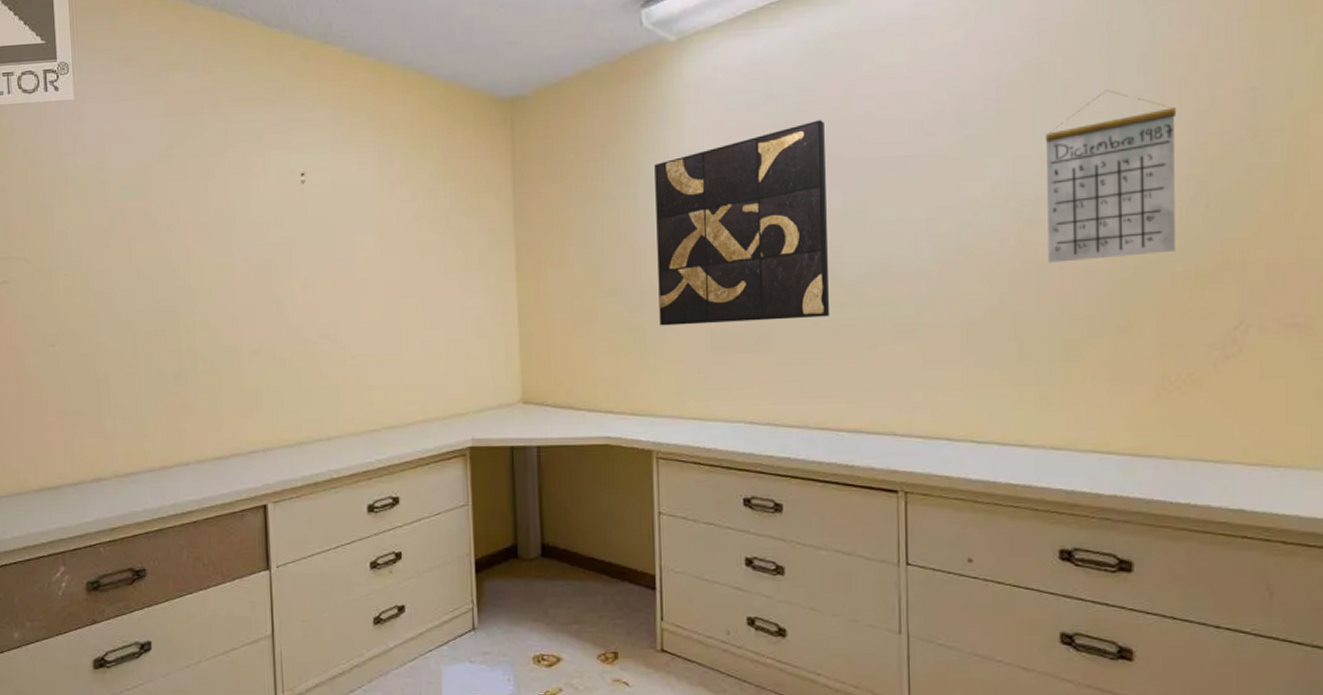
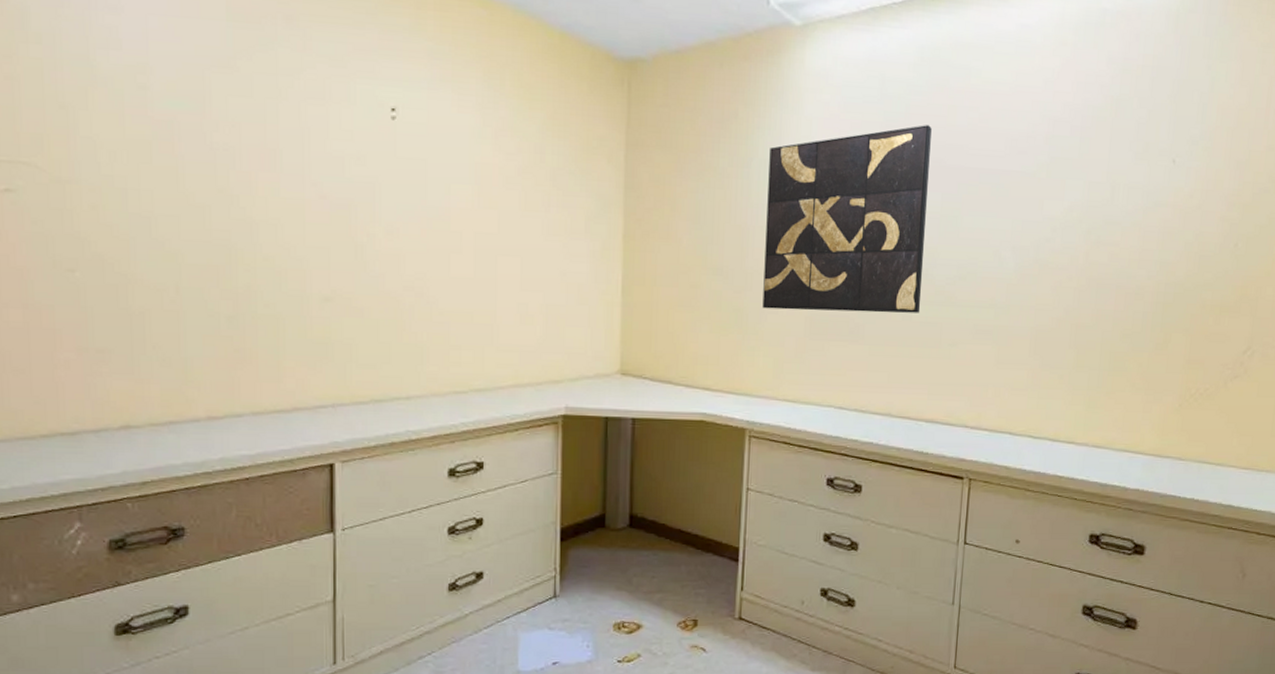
calendar: present [1045,89,1177,263] -> none [1108,131,1223,283]

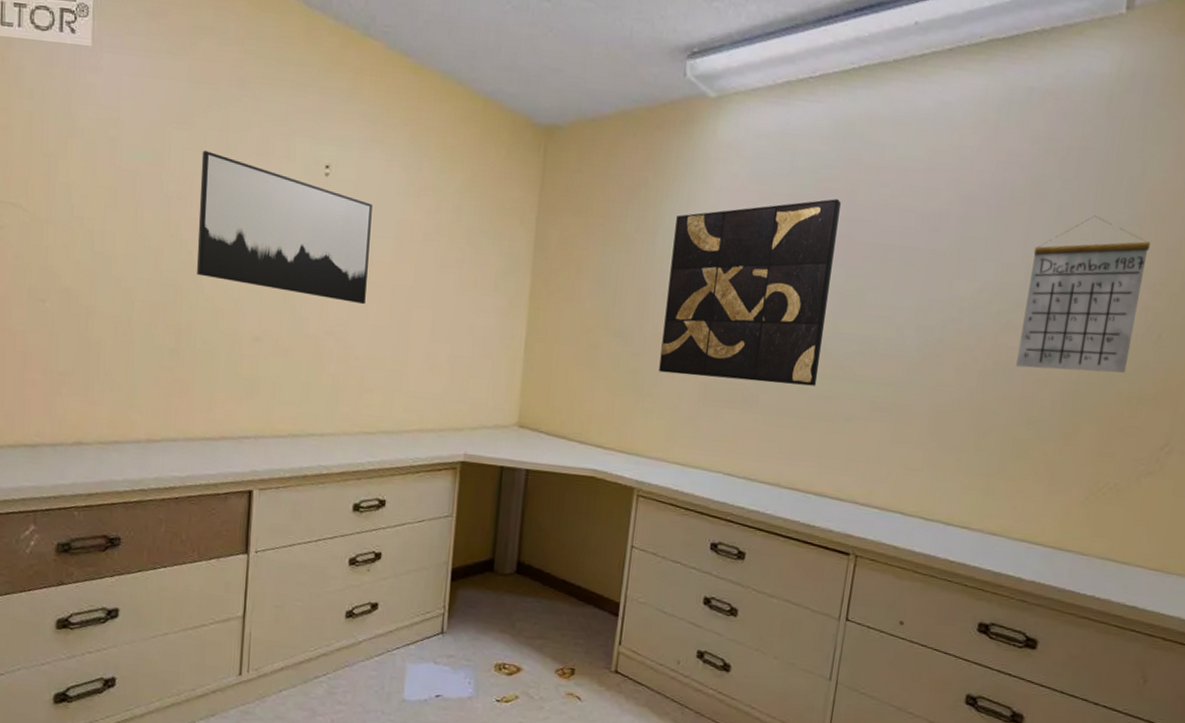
wall art: none [248,95,446,256] -> present [196,150,372,305]
calendar: none [1108,131,1223,283] -> present [1016,215,1151,373]

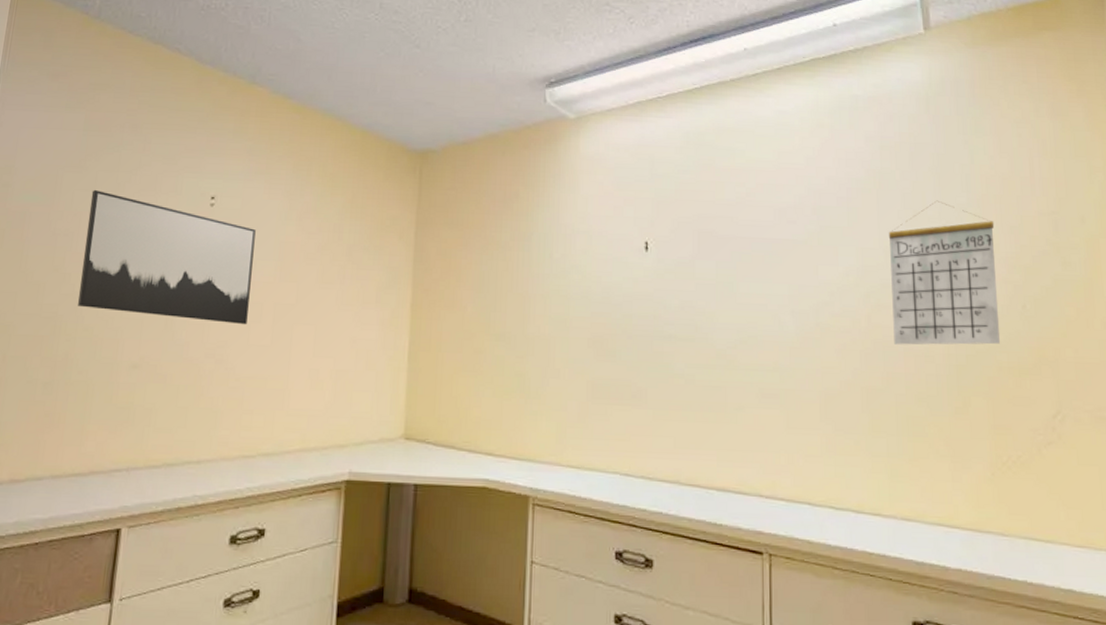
wall art: present [659,199,841,386] -> none [544,200,703,377]

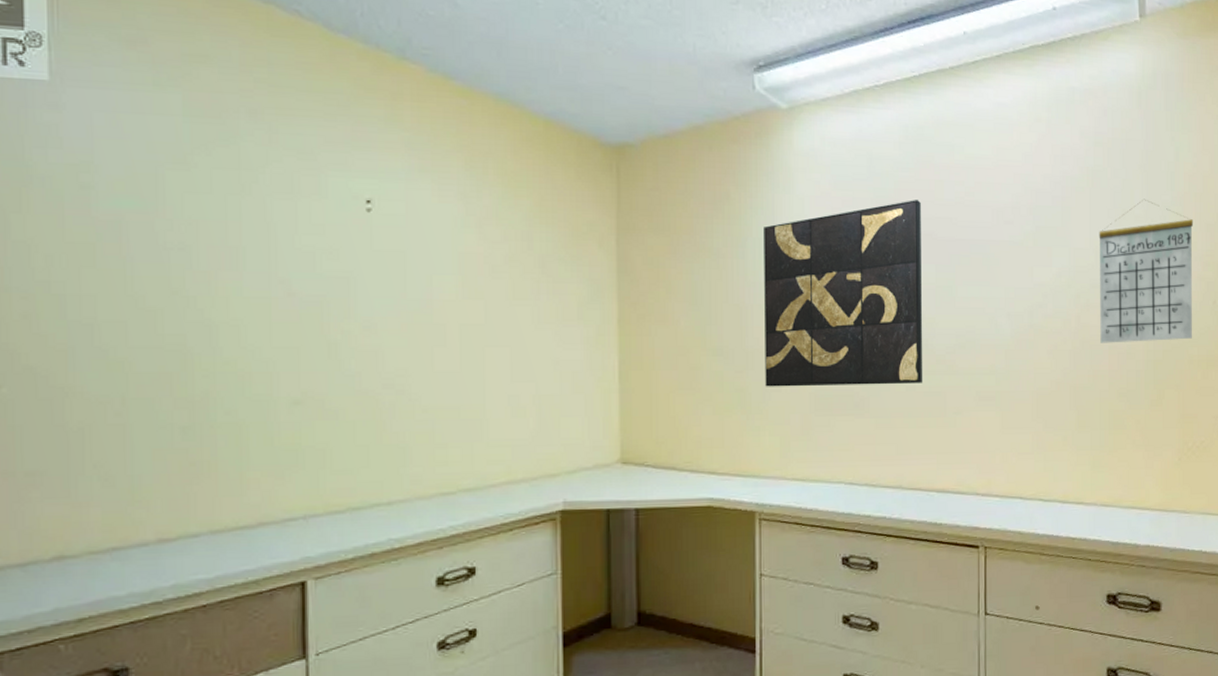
wall art: present [77,189,256,325] -> none [207,191,429,350]
wall art: none [544,200,703,377] -> present [764,200,923,387]

